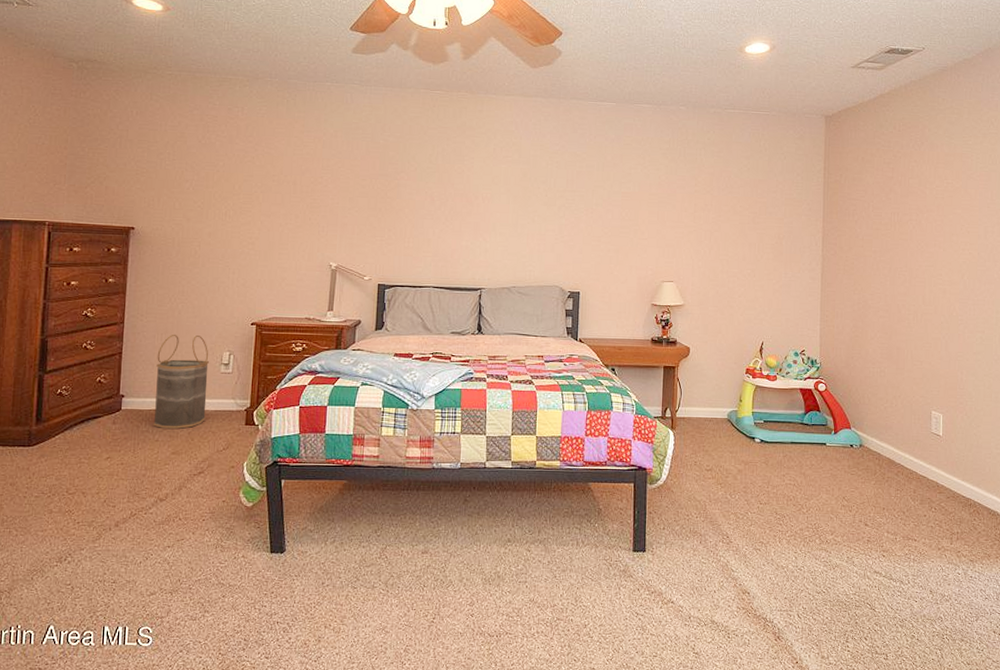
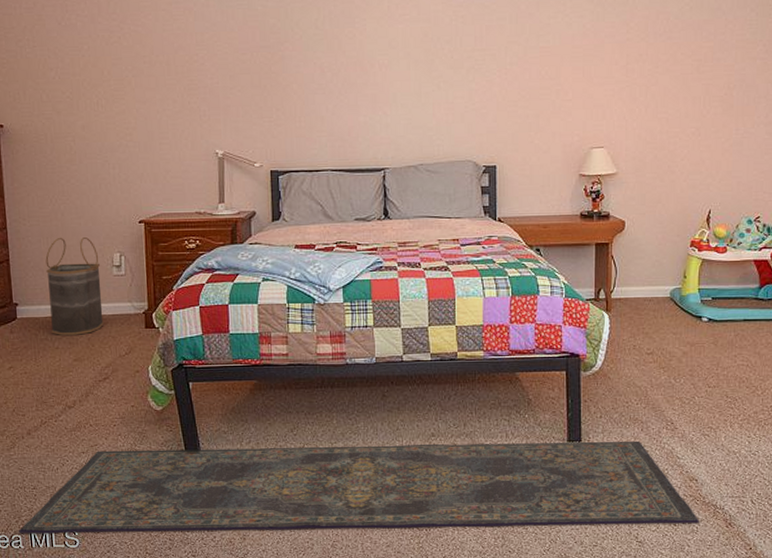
rug: none [92,545,751,636] -> present [19,440,699,534]

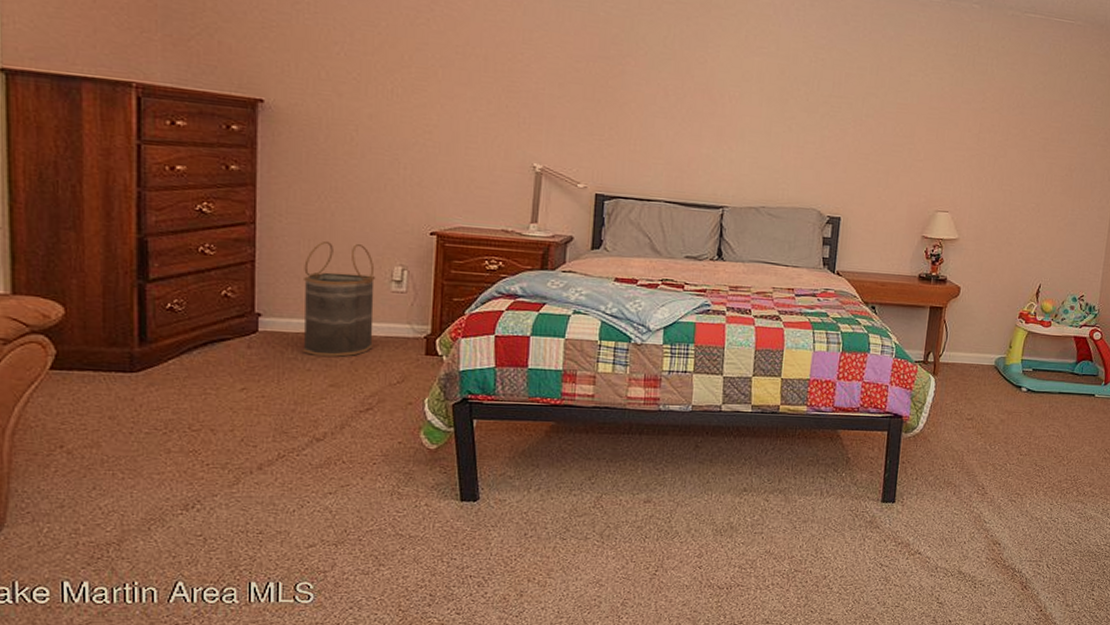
rug: present [19,440,699,534] -> none [234,492,998,587]

